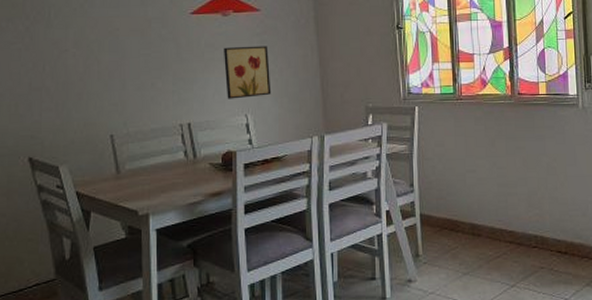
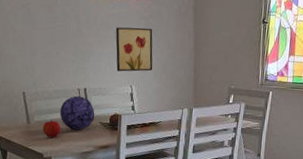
fruit: none [137,166,160,190] -> present [43,119,61,139]
decorative ball: none [159,133,203,177] -> present [60,96,95,131]

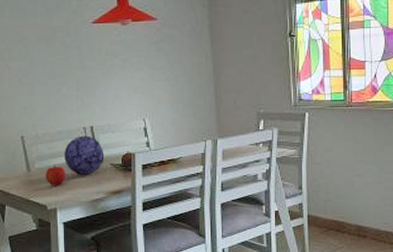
wall art: present [116,27,153,72] -> none [123,53,168,104]

